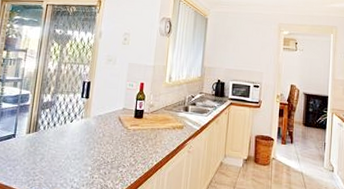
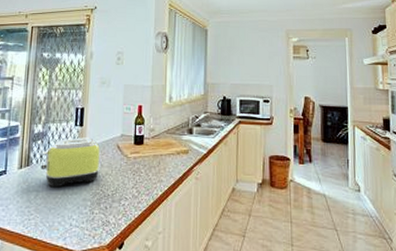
toaster: none [47,108,103,153] -> present [40,137,100,188]

